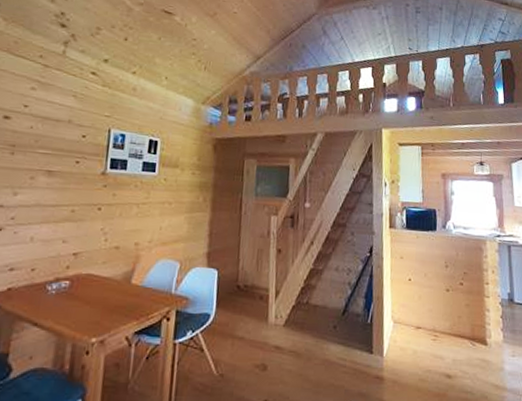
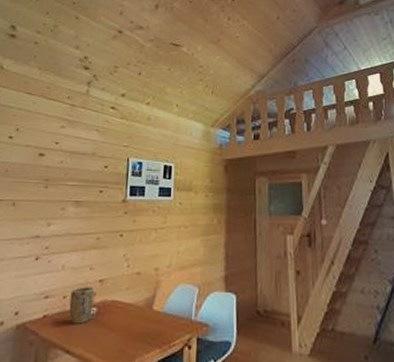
plant pot: none [38,259,69,297] -> present [69,287,95,324]

